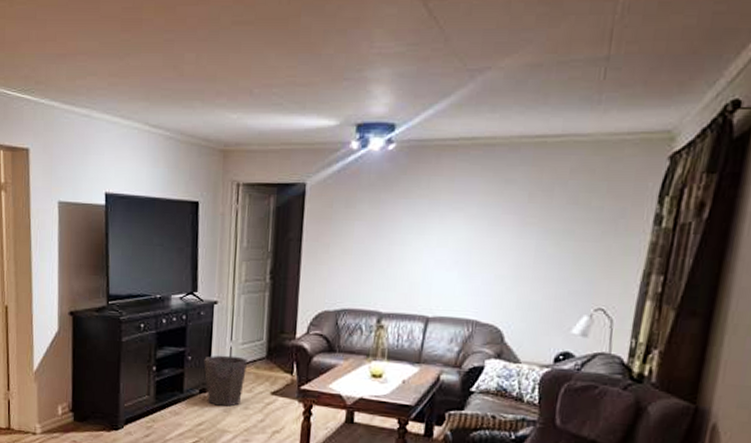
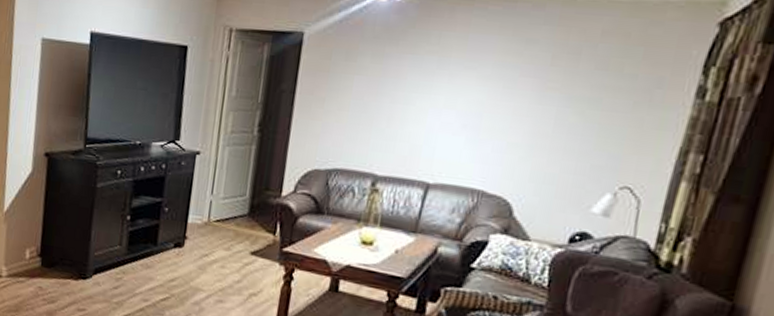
waste bin: present [204,355,248,407] -> none [181,208,229,264]

